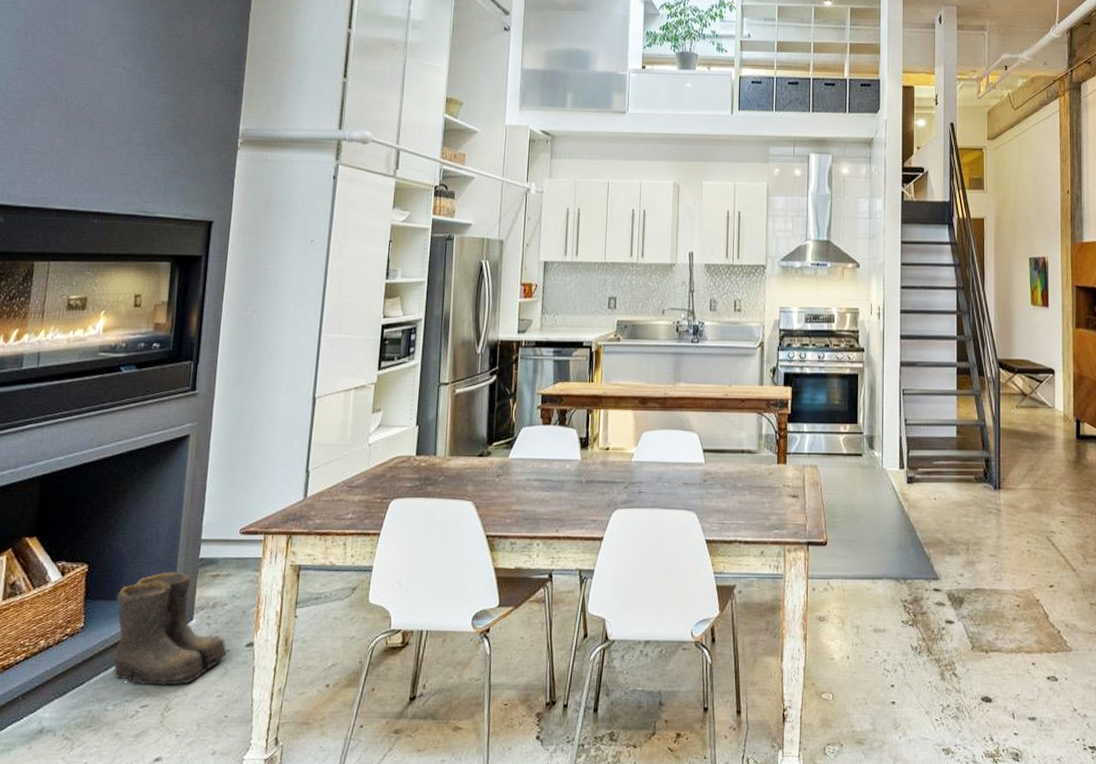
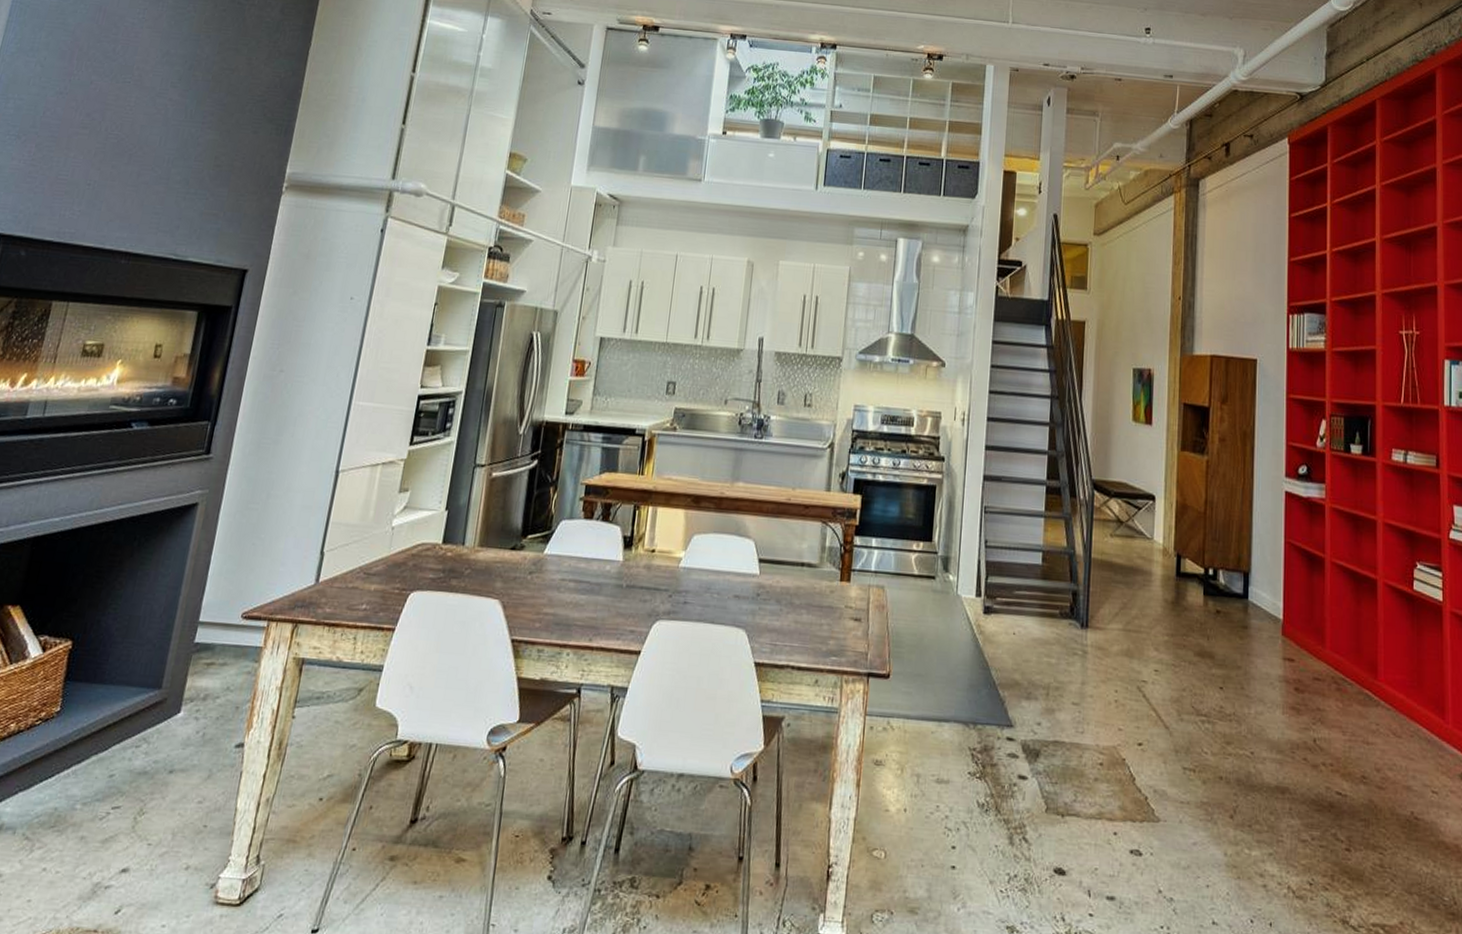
boots: present [112,571,231,686] -> none [86,656,218,786]

